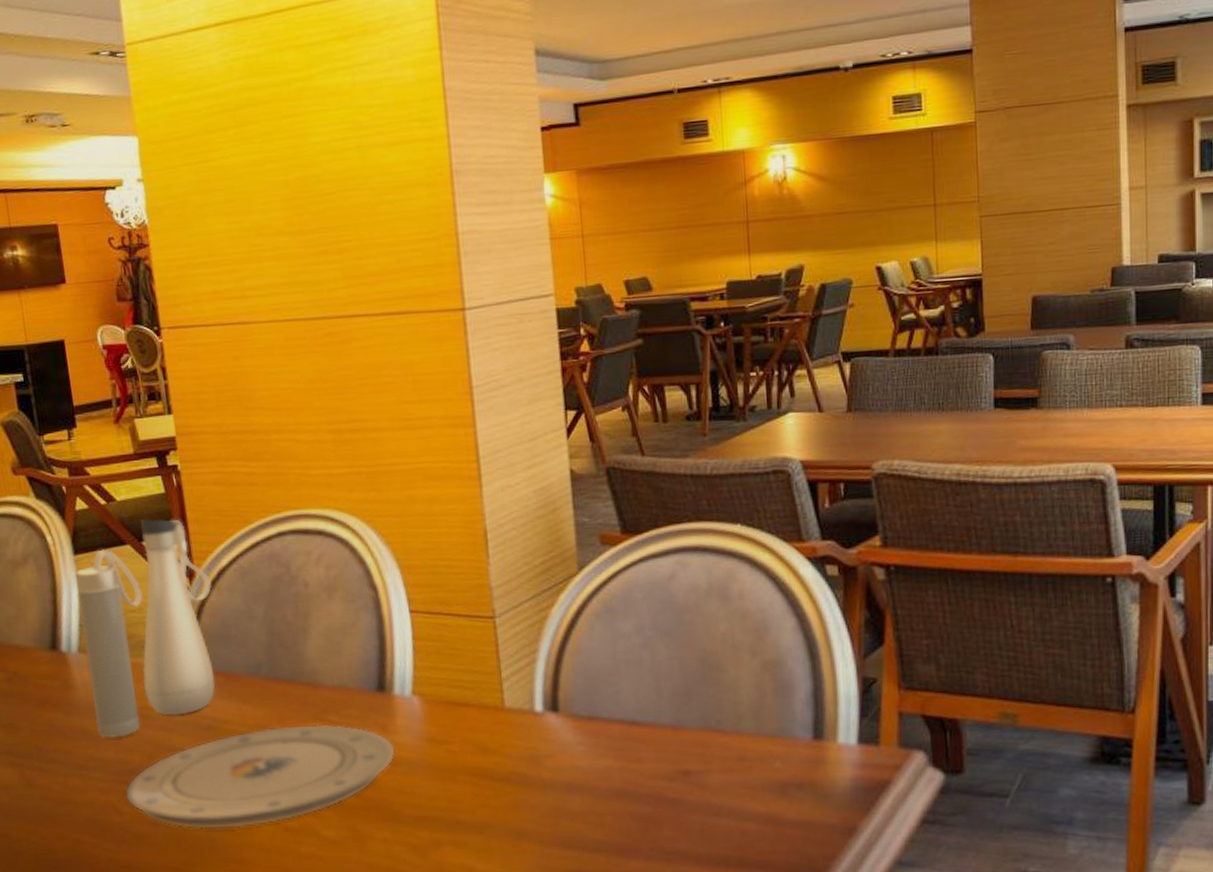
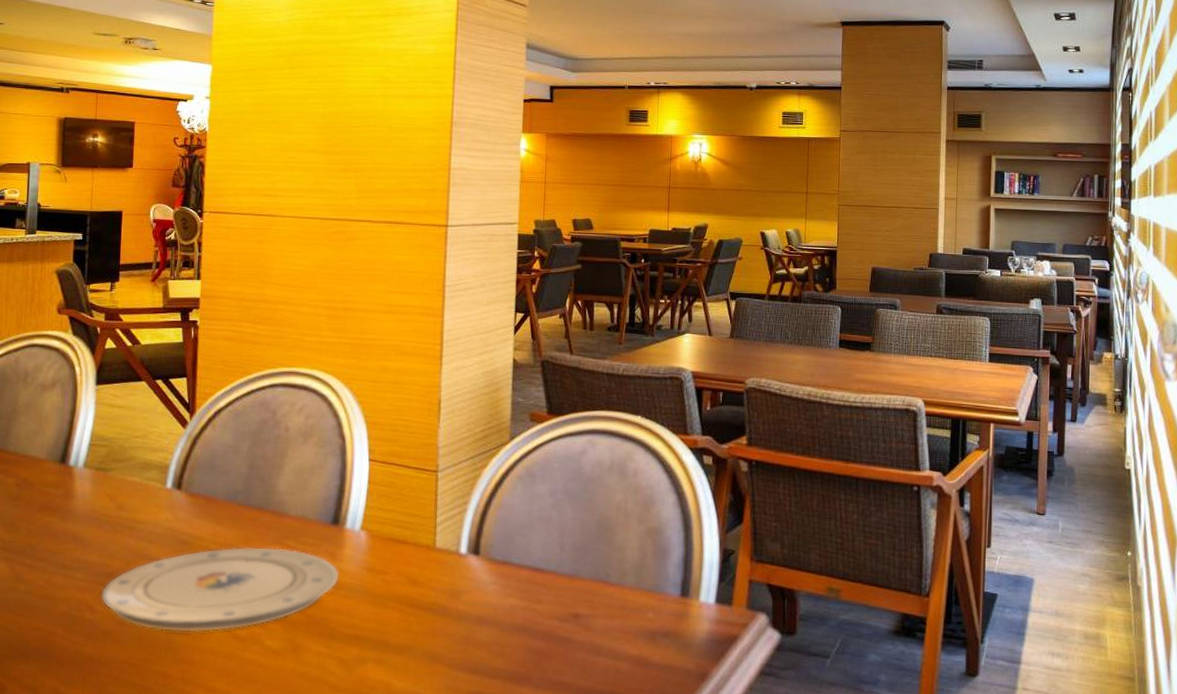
water bottle: present [75,519,215,738] -> none [87,362,208,544]

